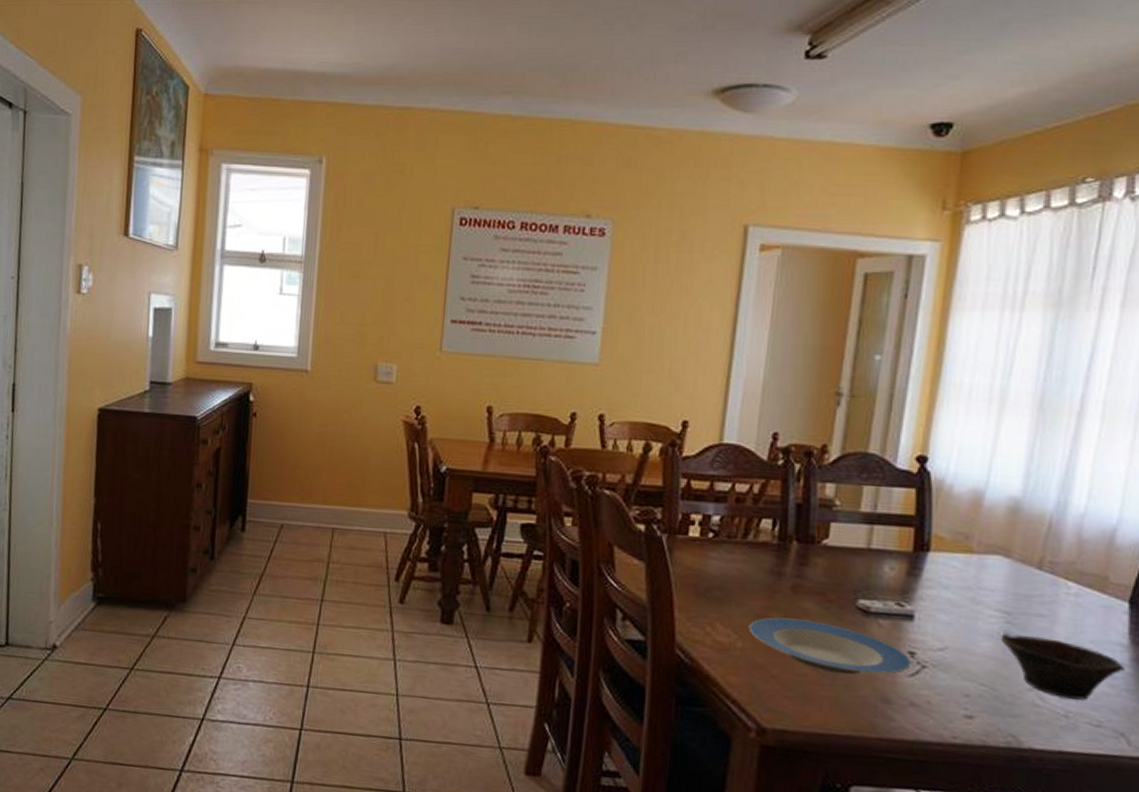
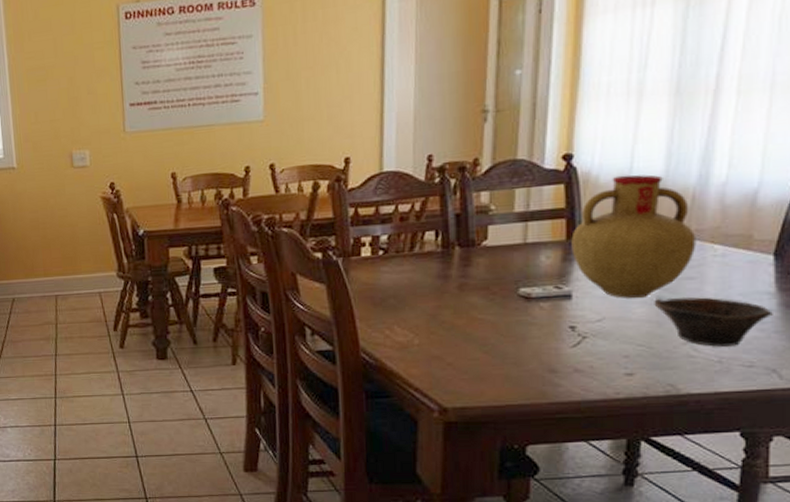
plate: present [748,617,912,675] -> none [423,312,573,354]
vase: none [918,488,1050,631] -> present [571,174,696,299]

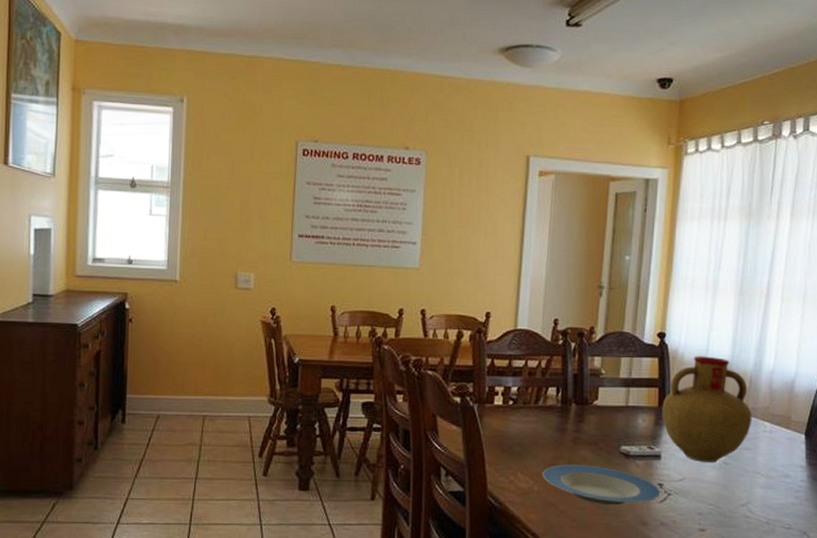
plate: none [423,312,573,354] -> present [542,464,661,506]
bowl: present [654,297,773,347] -> none [721,465,804,510]

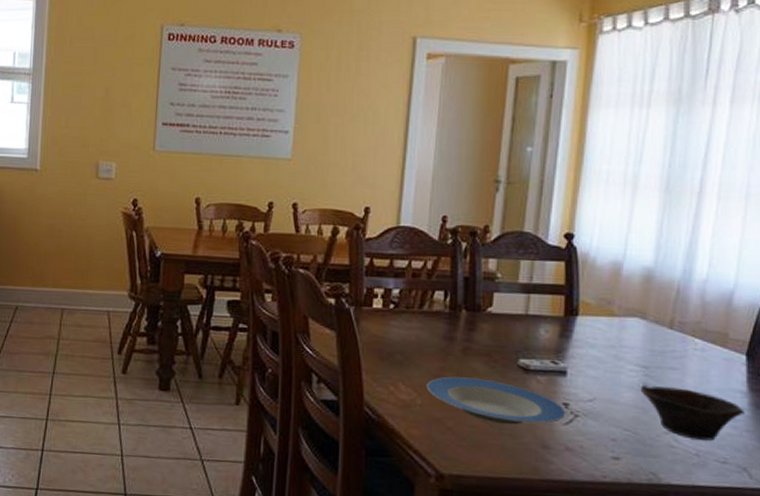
vase: present [662,356,752,463] -> none [568,260,680,383]
bowl: none [721,465,804,510] -> present [640,386,745,441]

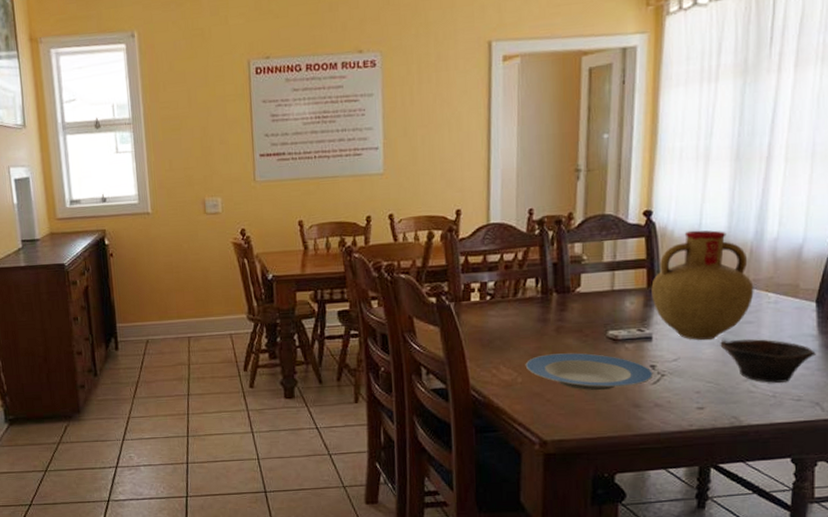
vase: none [568,260,680,383] -> present [651,230,754,341]

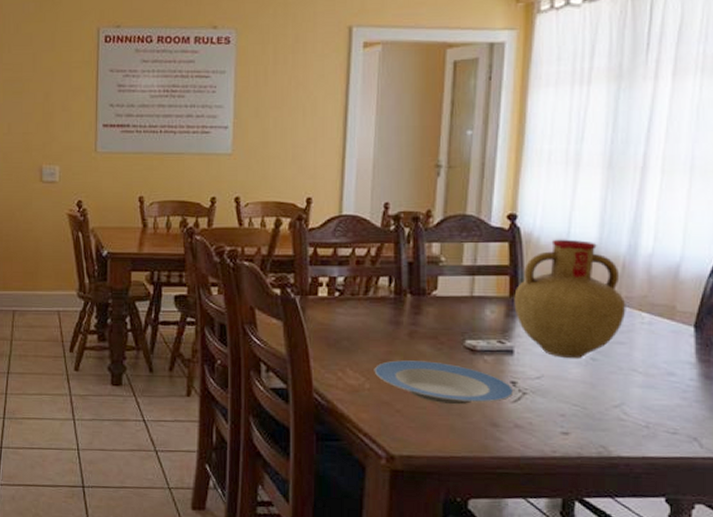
bowl: present [720,339,816,383] -> none [588,361,694,412]

